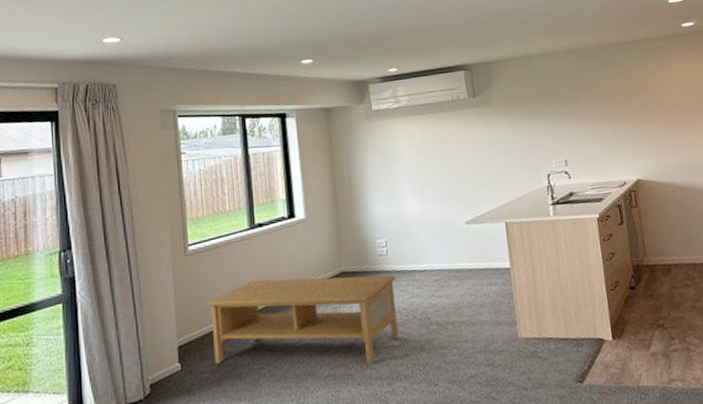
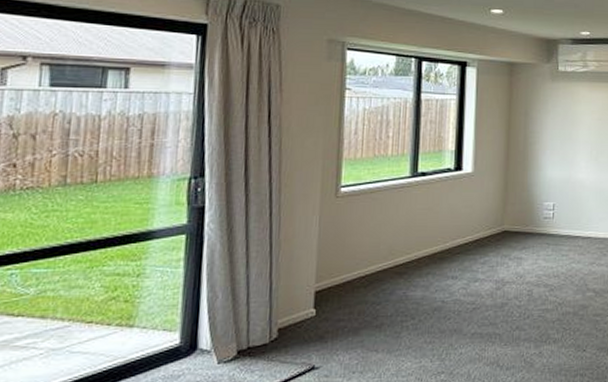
coffee table: present [206,275,399,365] -> none [352,230,560,326]

